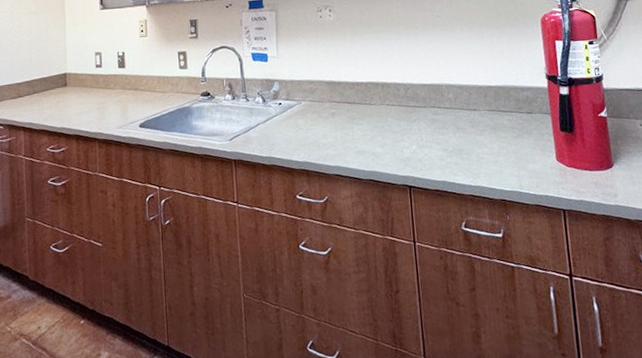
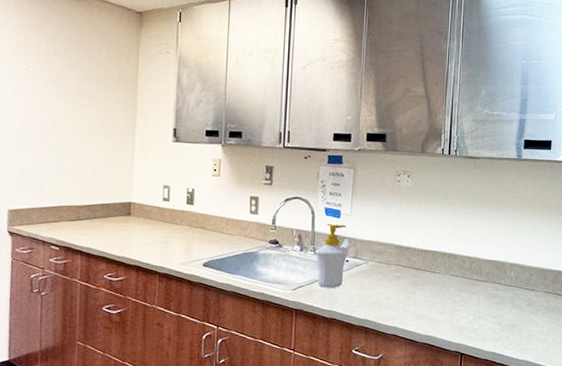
soap bottle: none [246,68,280,134] -> present [314,223,348,288]

